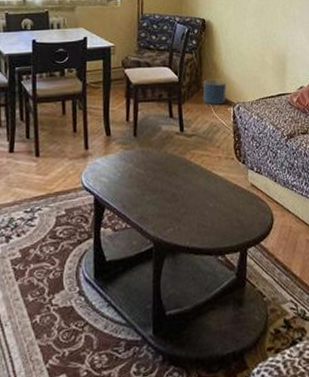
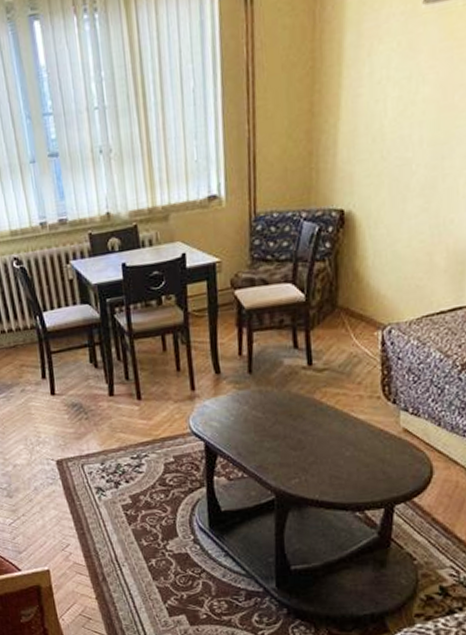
planter: present [203,78,227,105] -> none [339,293,374,329]

